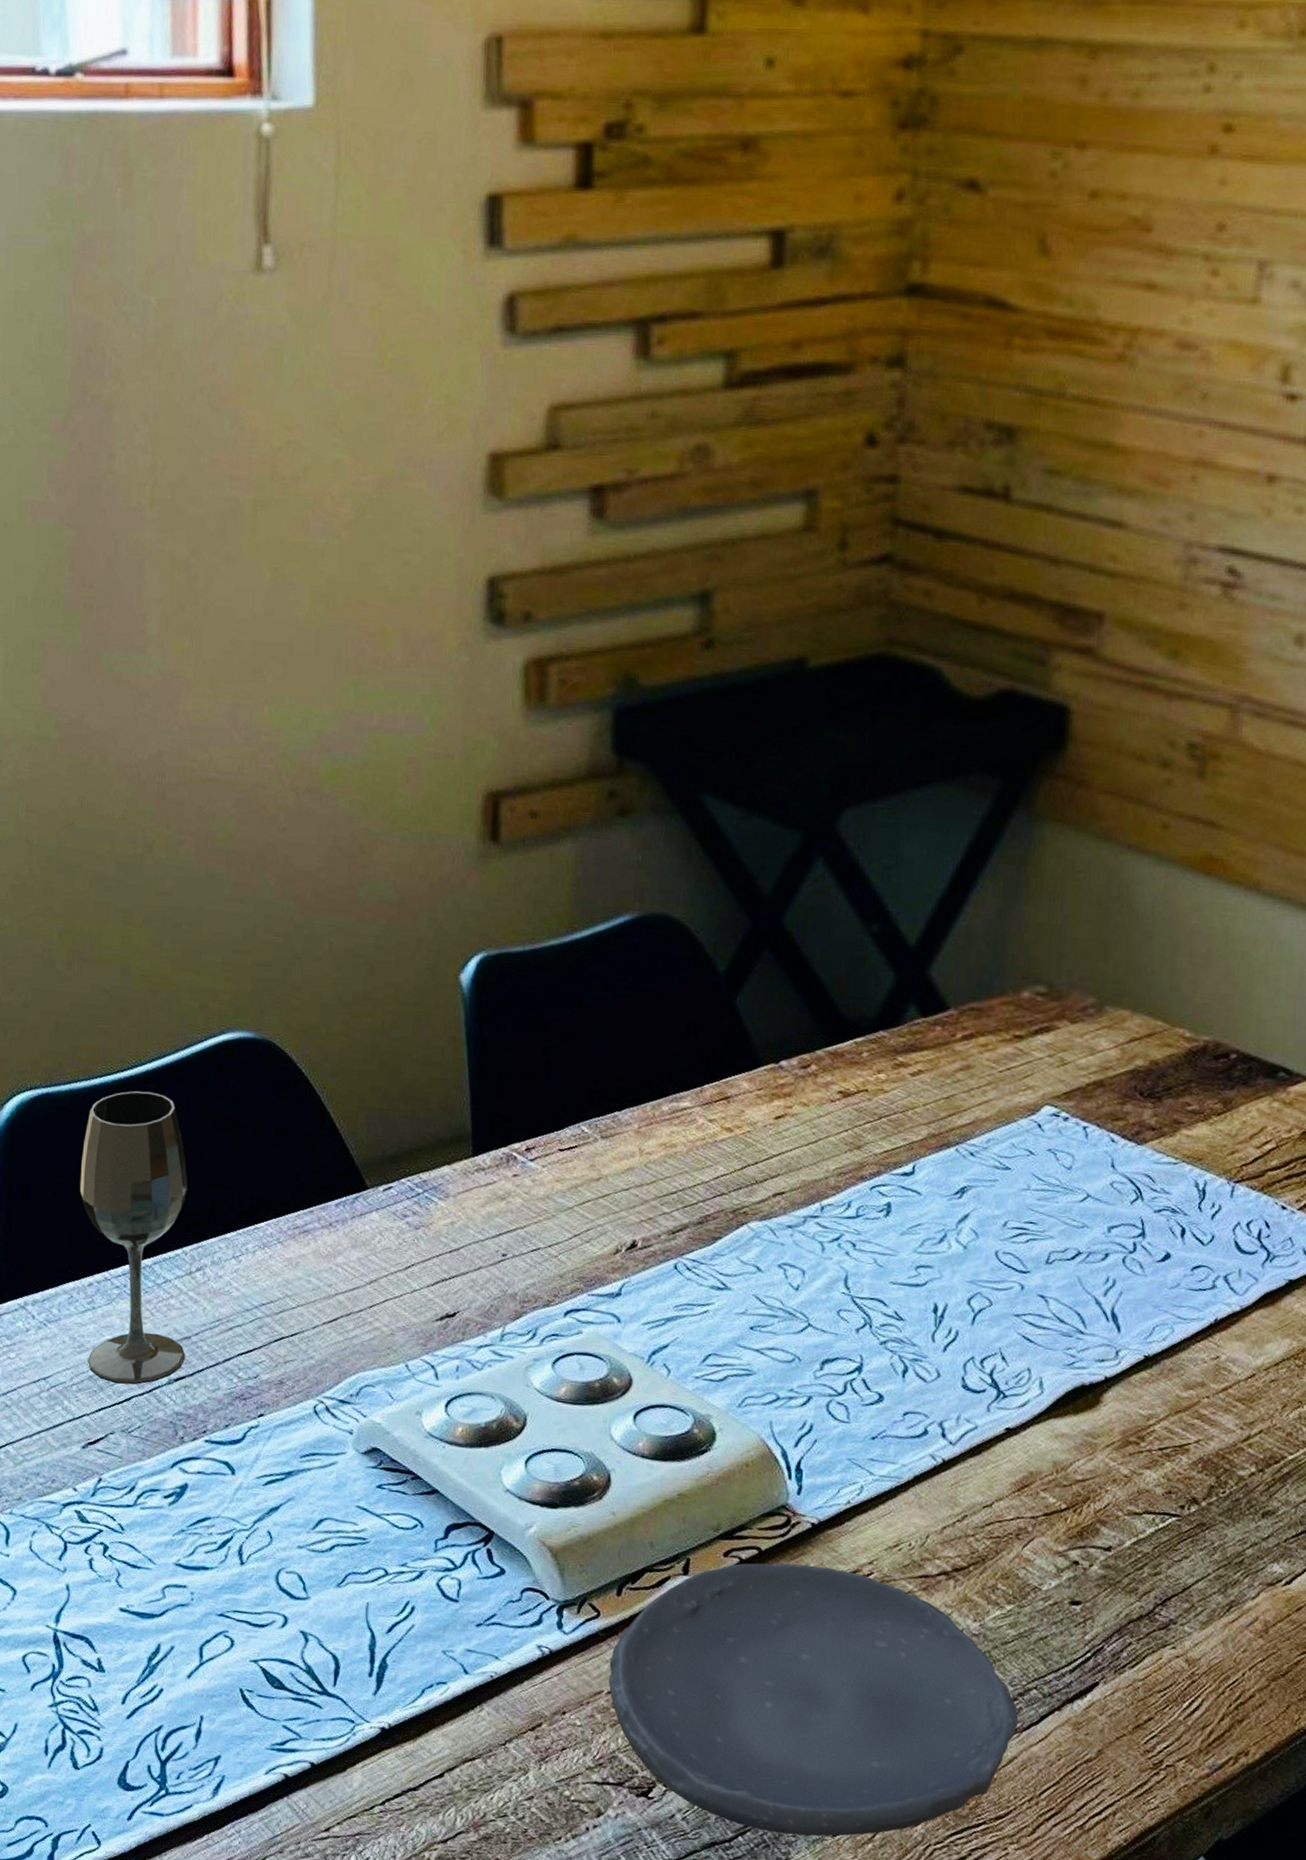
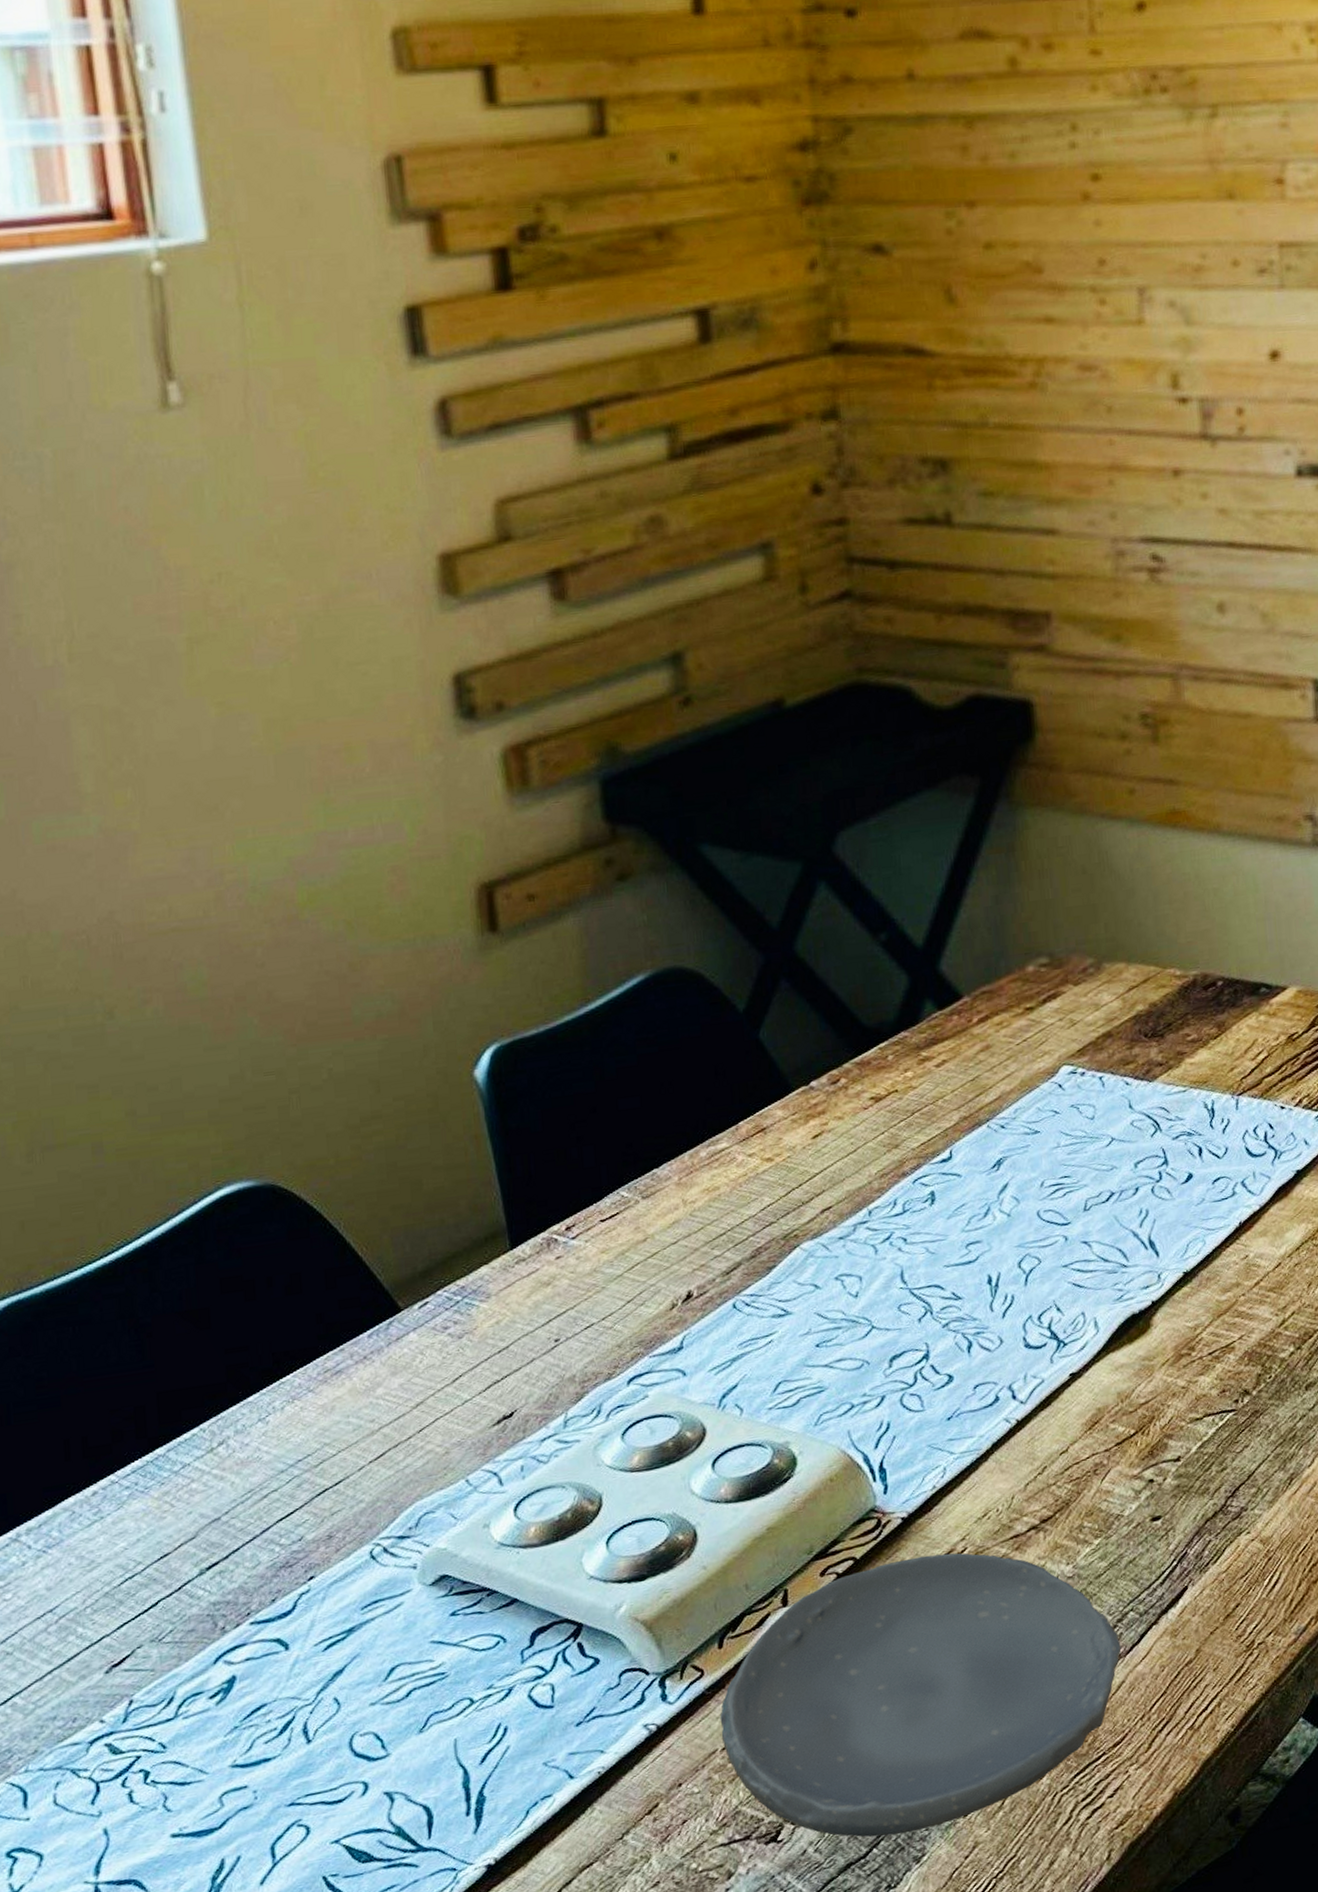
wine glass: present [79,1091,189,1385] -> none [68,1269,217,1593]

